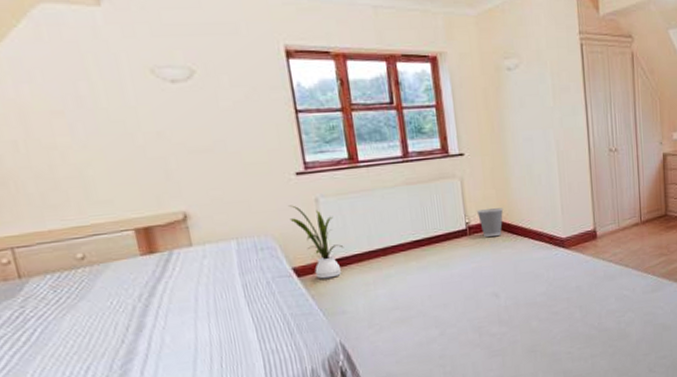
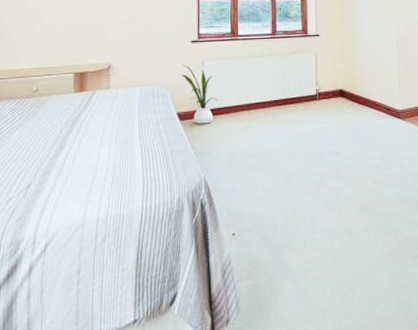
wastebasket: present [477,208,504,237] -> none [327,80,349,104]

